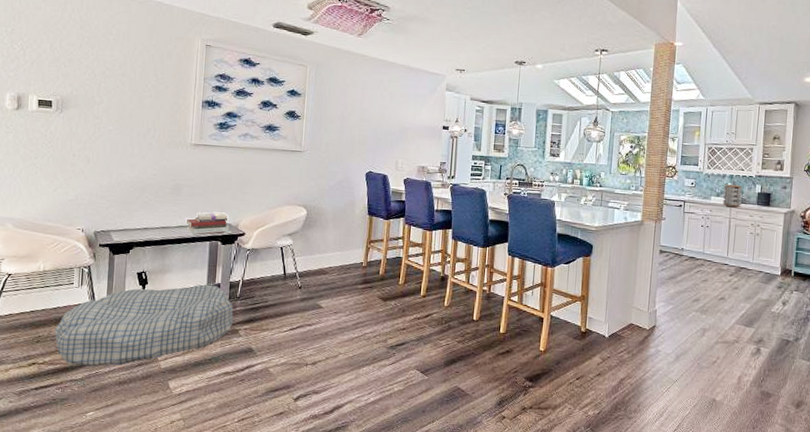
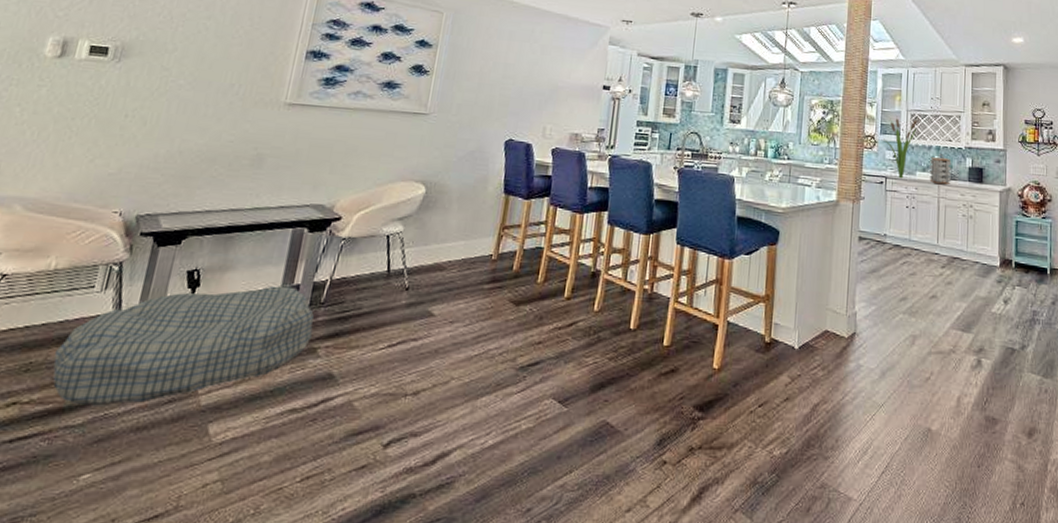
books: present [185,212,229,235] -> none [263,190,322,220]
plant: none [683,149,714,203] -> present [883,116,918,179]

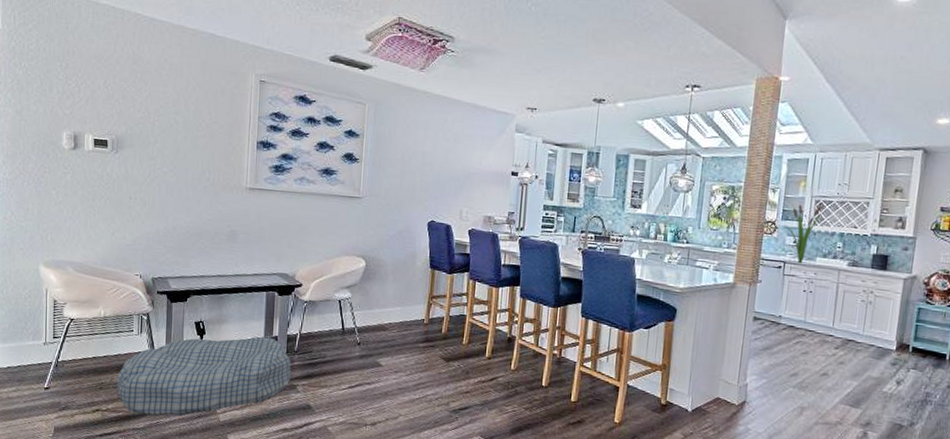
spice rack: present [929,154,952,185] -> none [829,240,855,271]

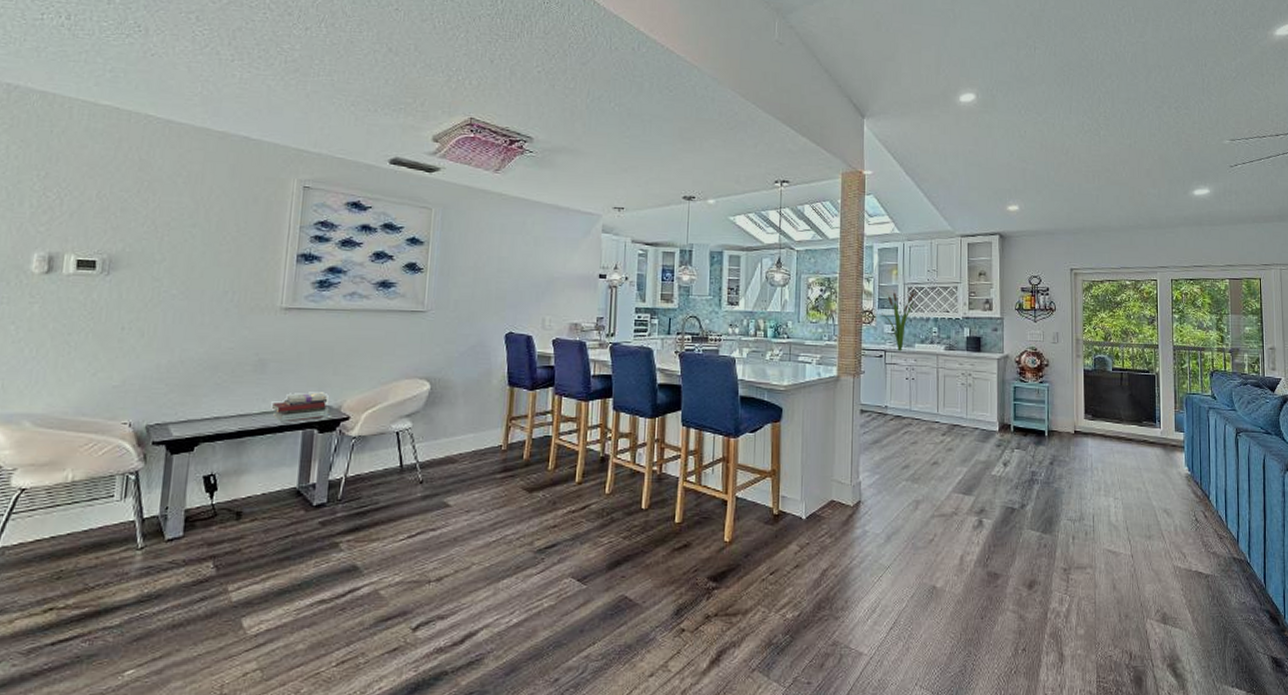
dog bed: present [117,336,292,416] -> none [83,486,333,606]
books: none [242,261,286,285] -> present [271,392,329,422]

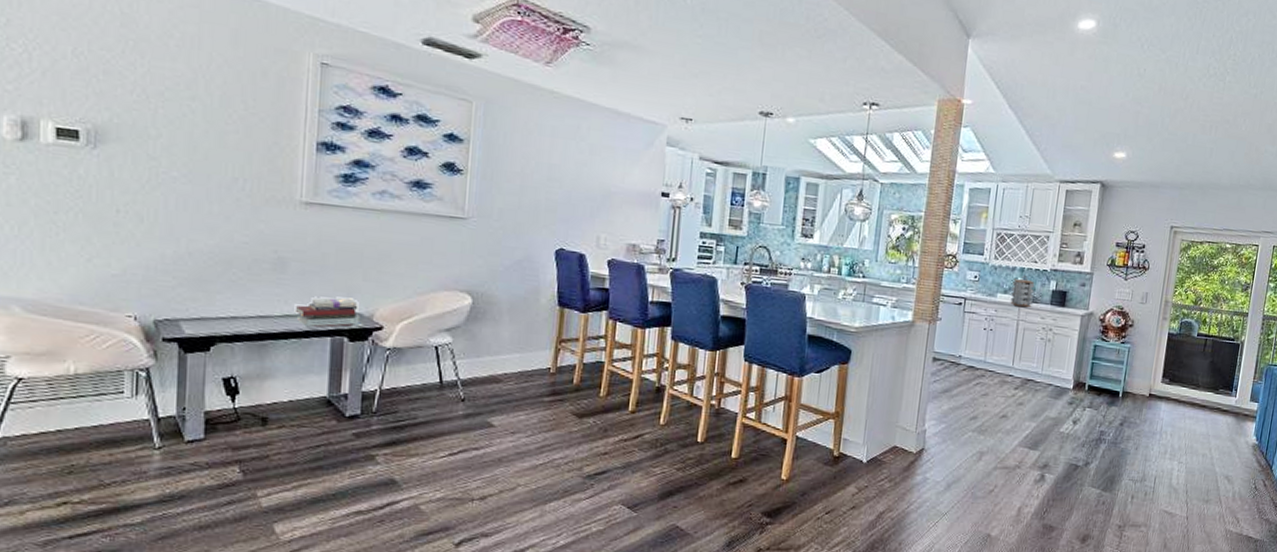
plant: present [882,290,915,352] -> none [965,234,1004,300]
spice rack: none [928,325,949,355] -> present [1010,276,1035,308]

